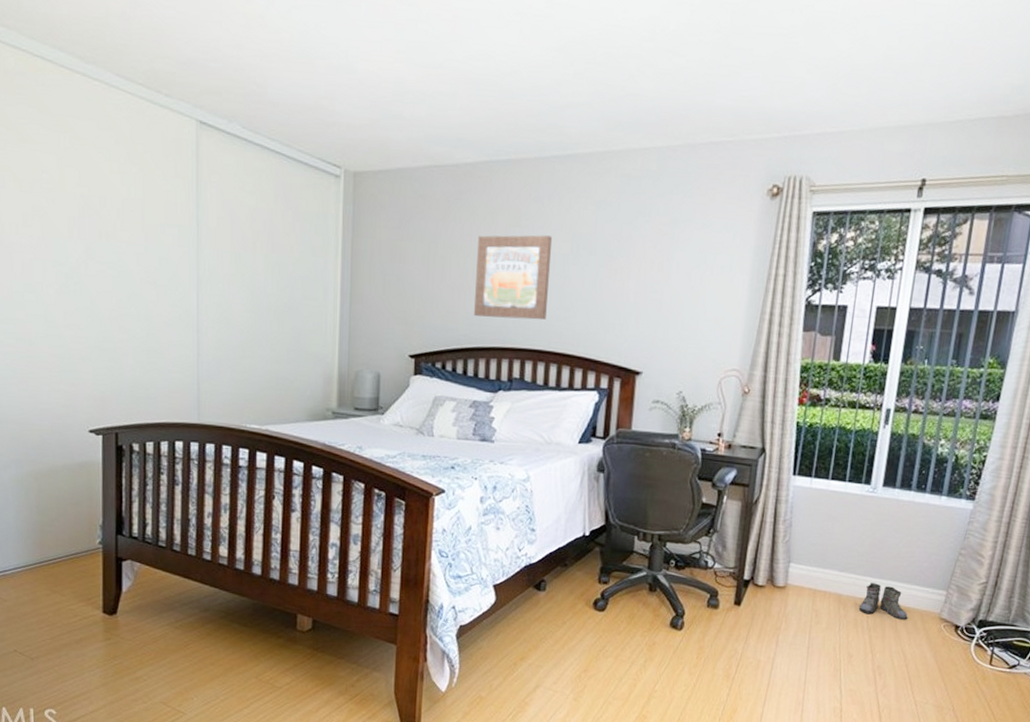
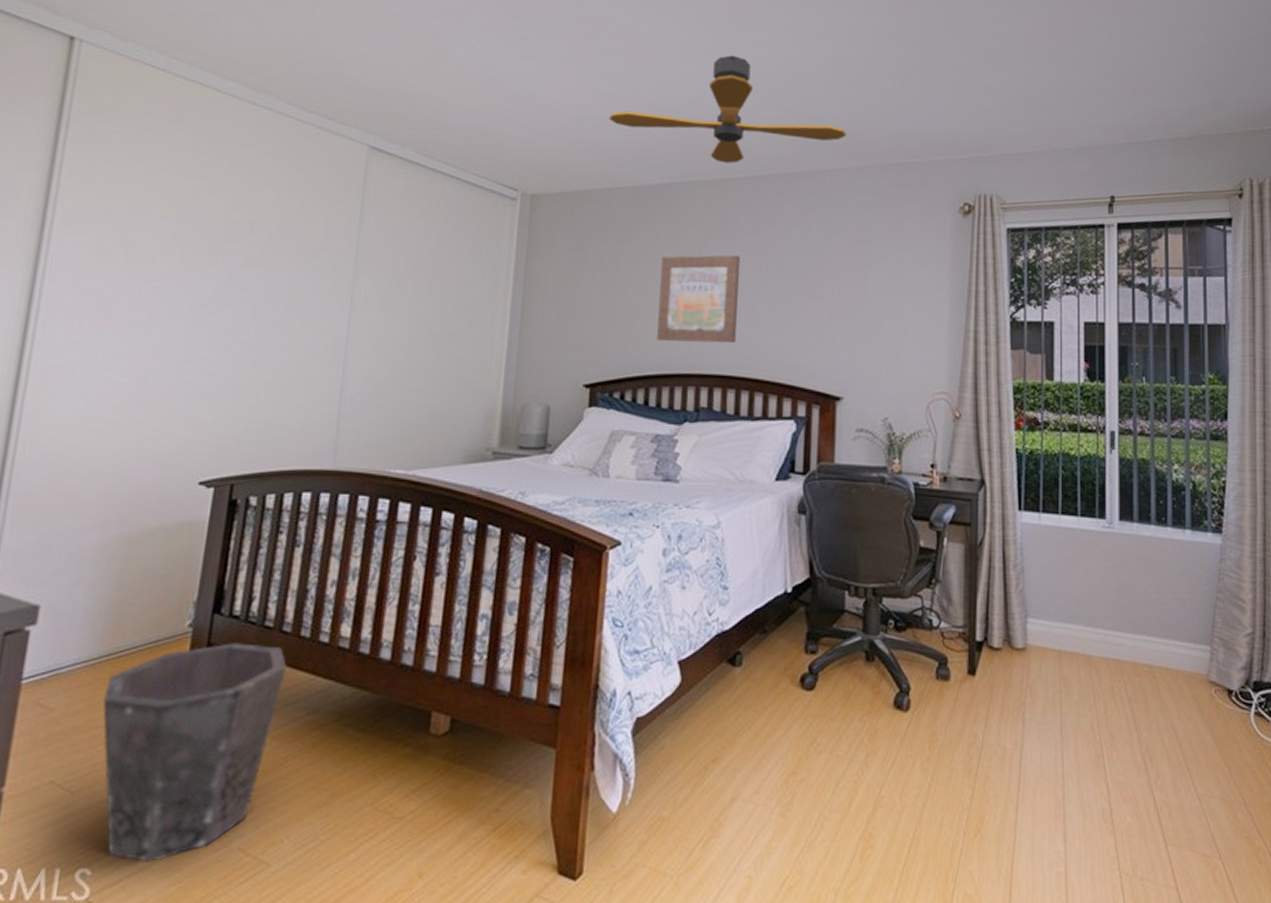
waste bin: none [42,557,180,708] -> present [102,643,287,862]
ceiling fan: none [425,21,662,141] -> present [608,55,847,164]
boots: present [855,583,908,620] -> none [1109,639,1172,686]

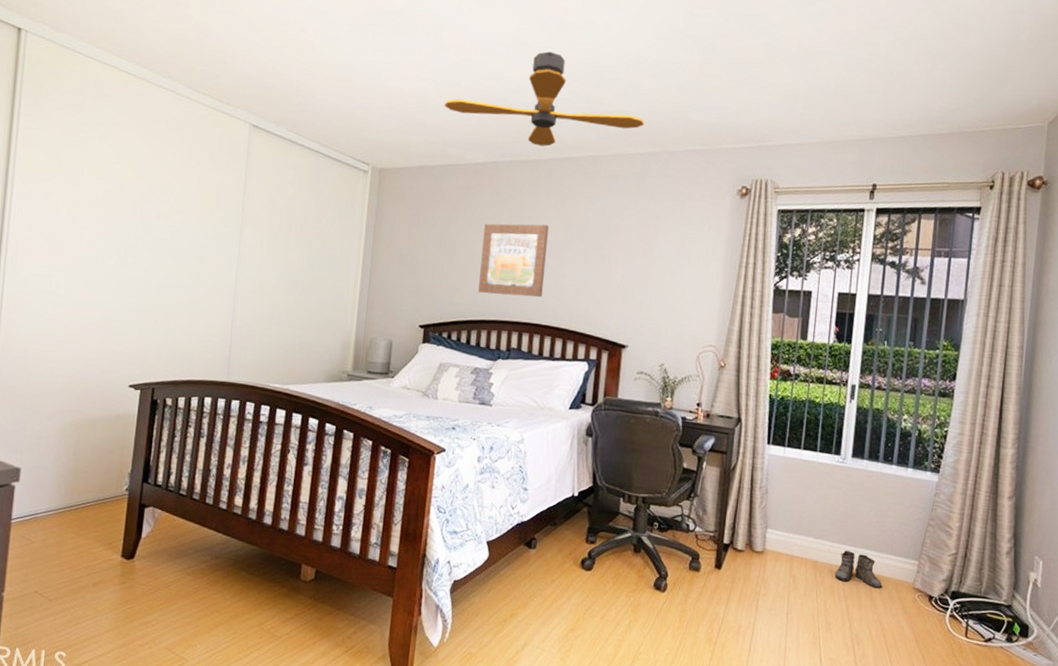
waste bin: present [102,643,287,862] -> none [68,504,196,652]
boots: none [1109,639,1172,686] -> present [831,550,882,589]

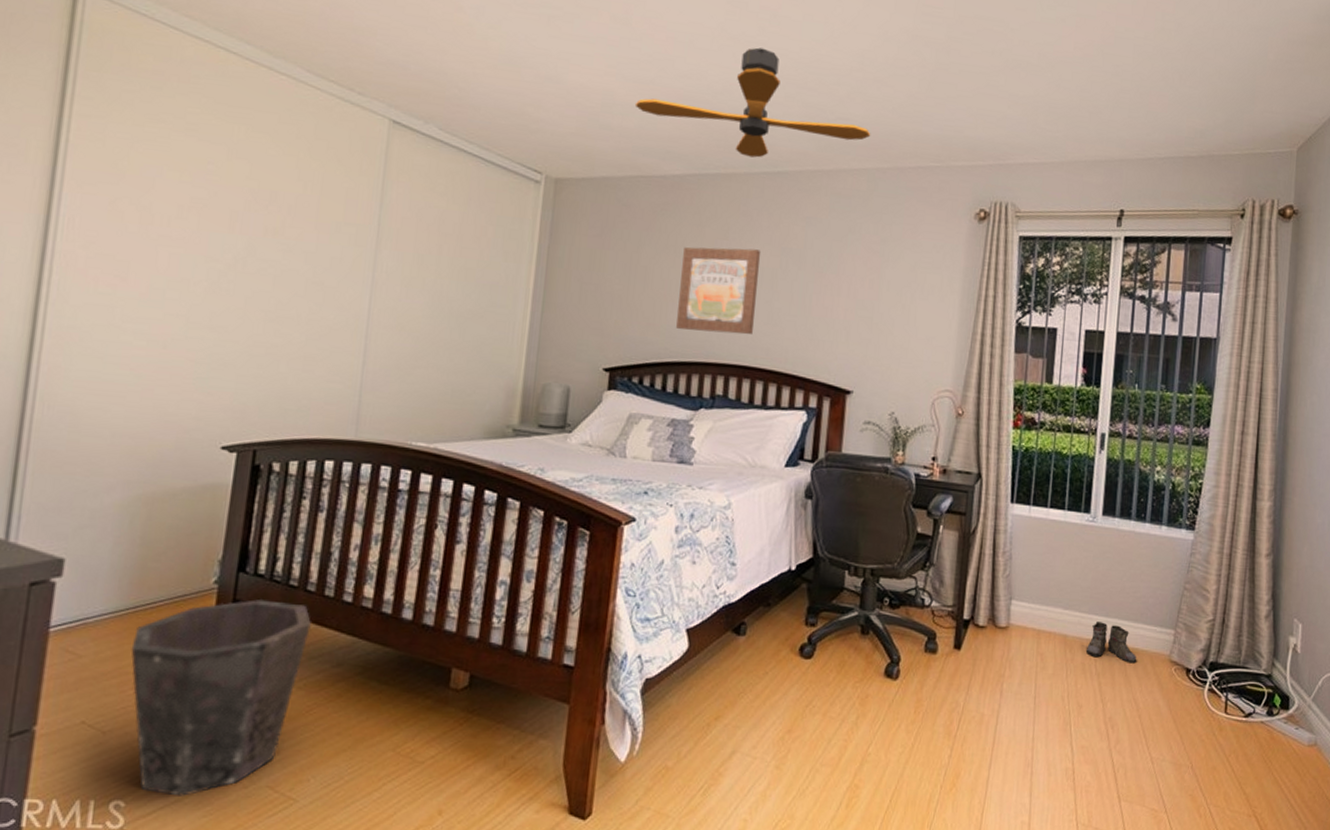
waste bin: none [68,504,196,652] -> present [131,599,311,796]

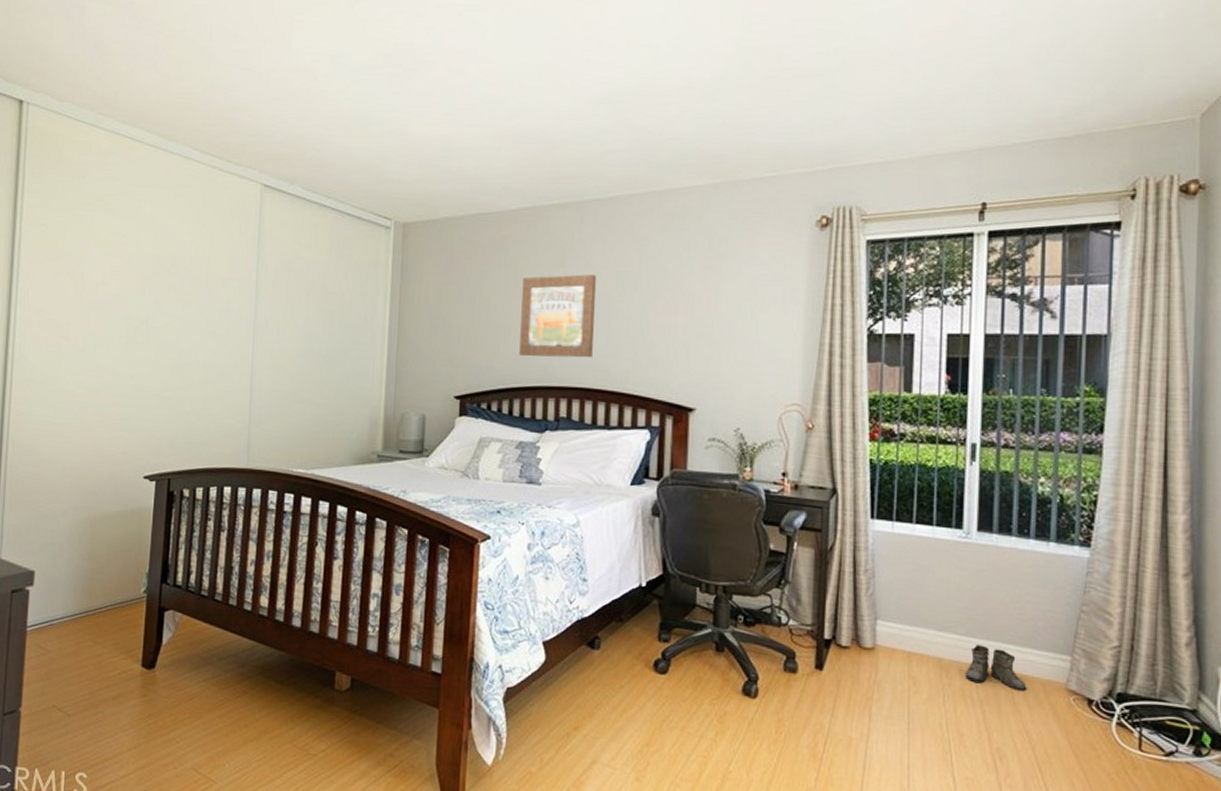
waste bin: present [131,599,311,796] -> none [85,607,220,773]
ceiling fan: present [634,47,871,158] -> none [471,79,702,186]

